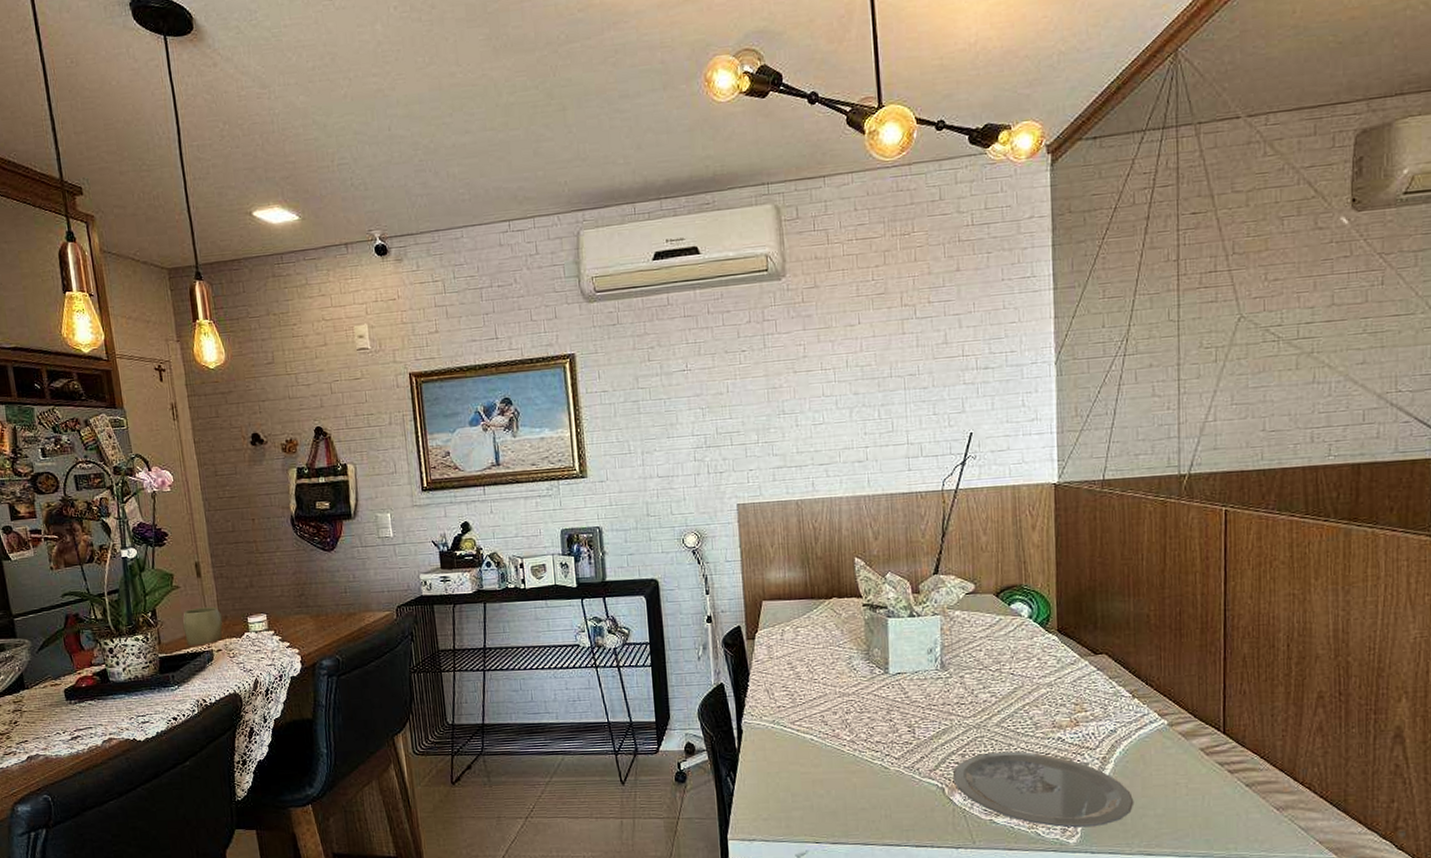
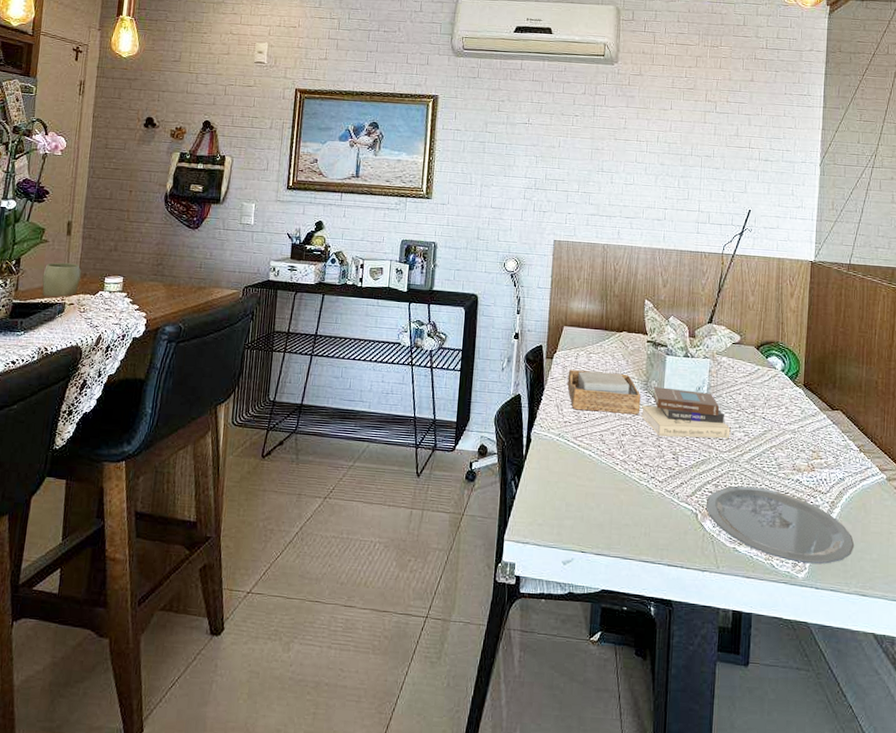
napkin holder: none [774,645,864,693] -> present [567,370,641,416]
books: none [865,654,974,710] -> present [641,387,731,439]

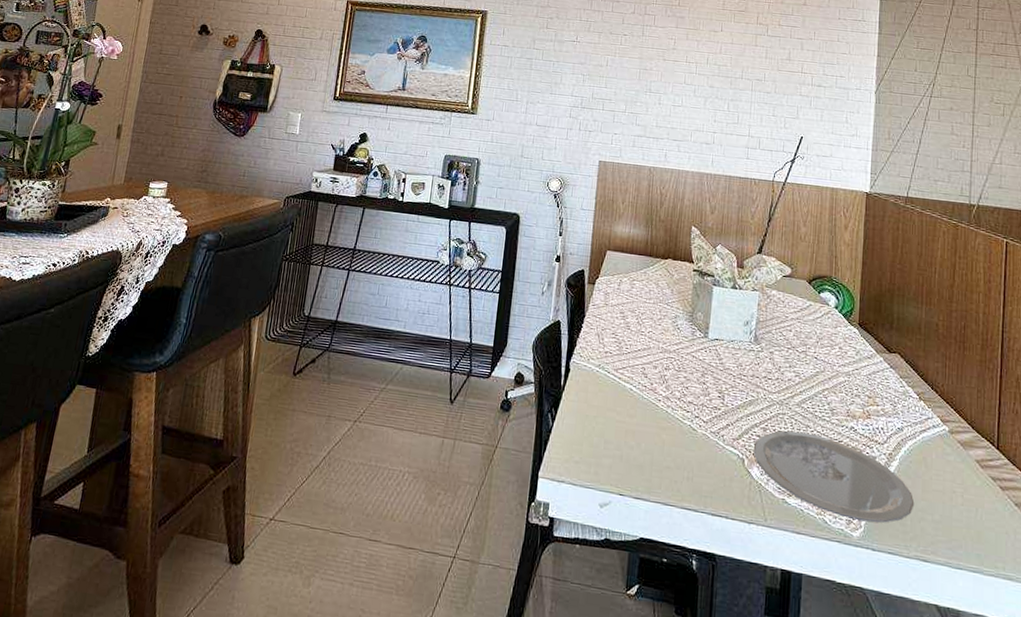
mug: present [42,262,82,298] -> none [88,165,128,202]
napkin holder: present [567,370,641,416] -> none [609,297,686,349]
books: present [641,387,731,439] -> none [686,319,781,379]

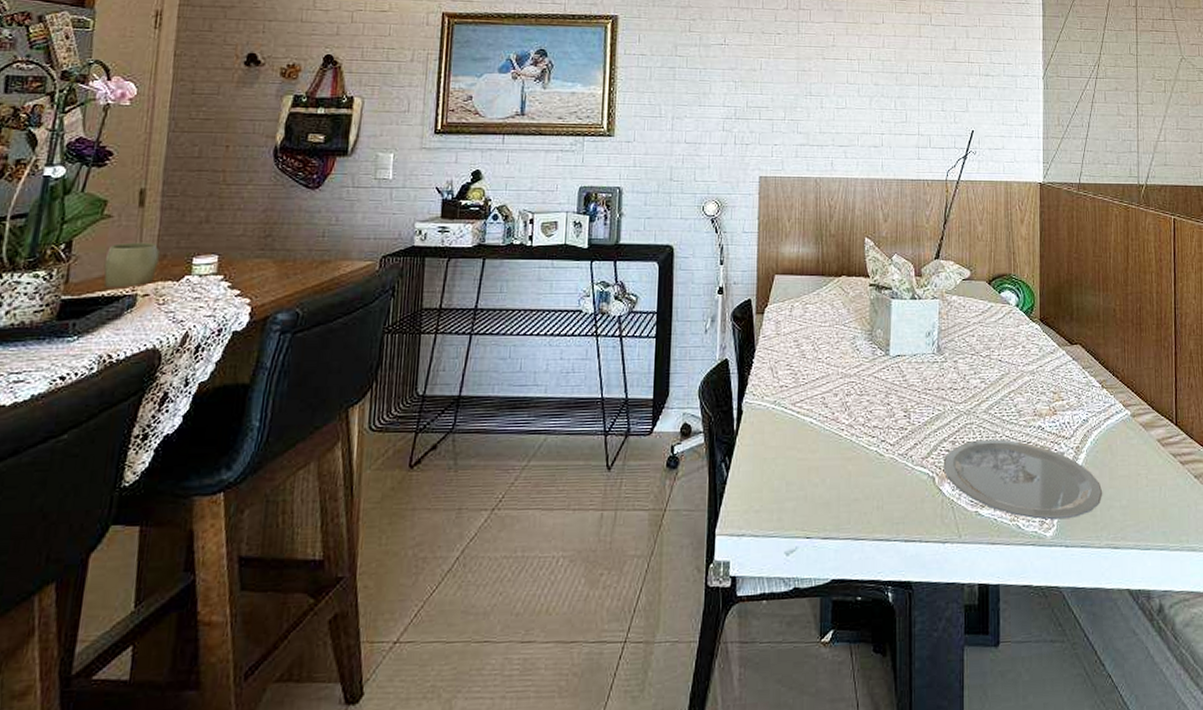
mug: none [88,165,128,202] -> present [103,242,161,289]

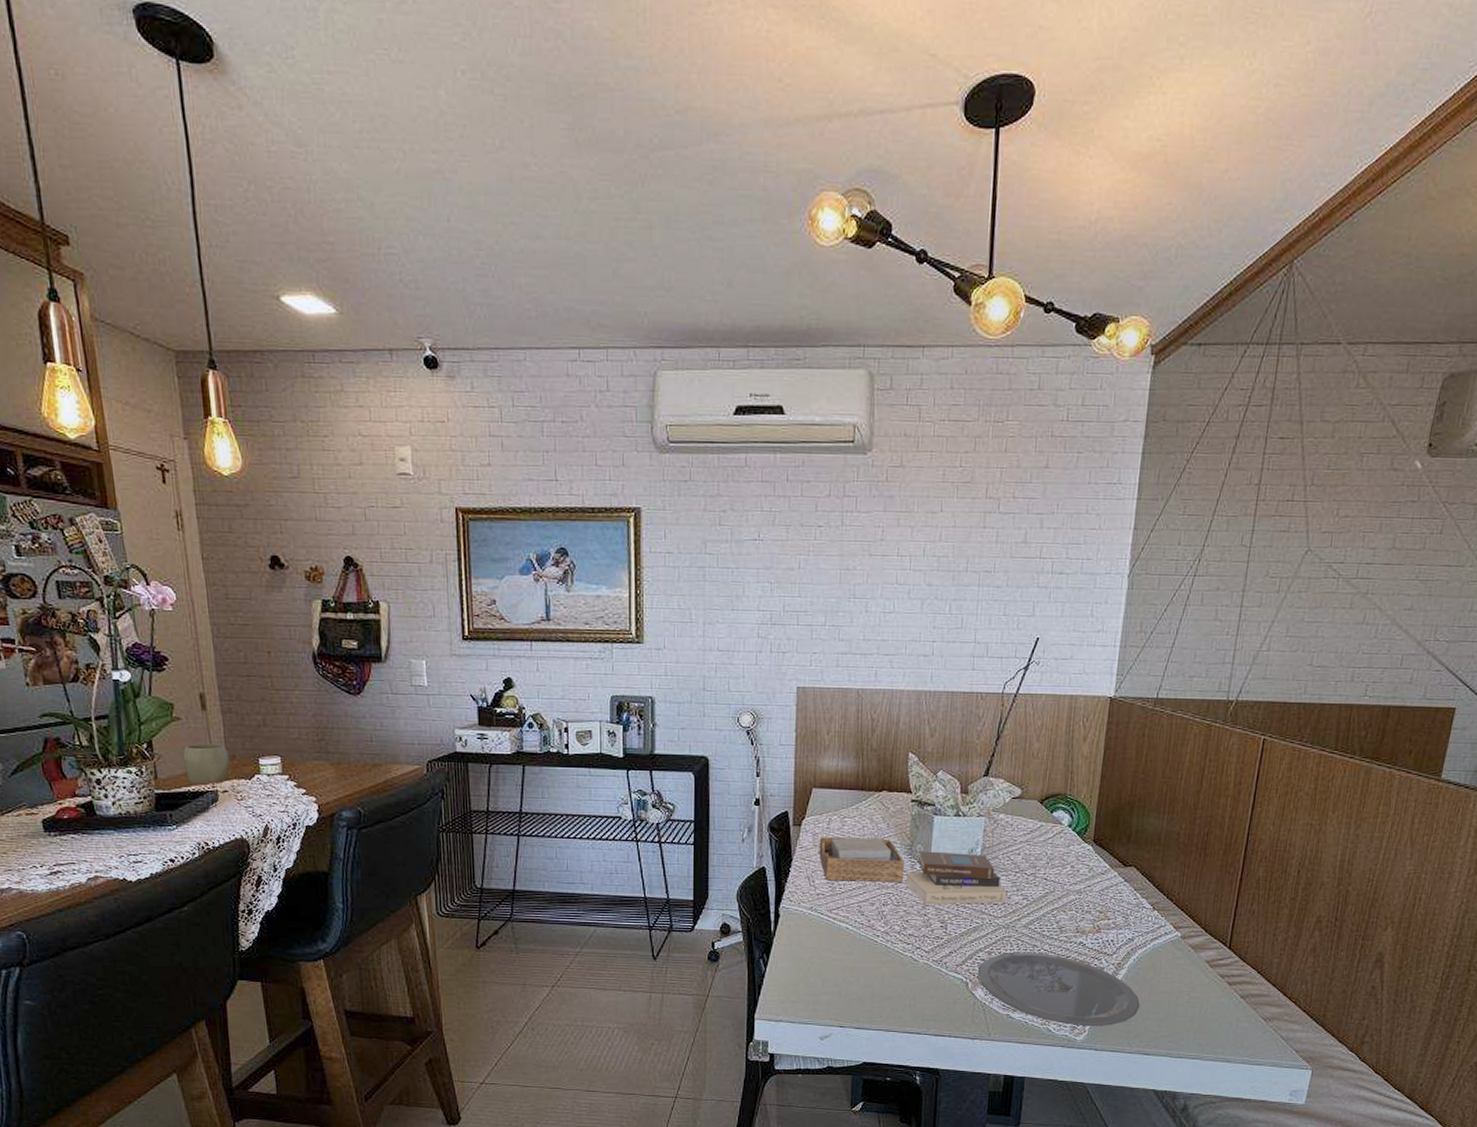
napkin holder: none [782,324,866,372] -> present [819,837,905,884]
books: none [867,336,966,393] -> present [905,851,1007,905]

